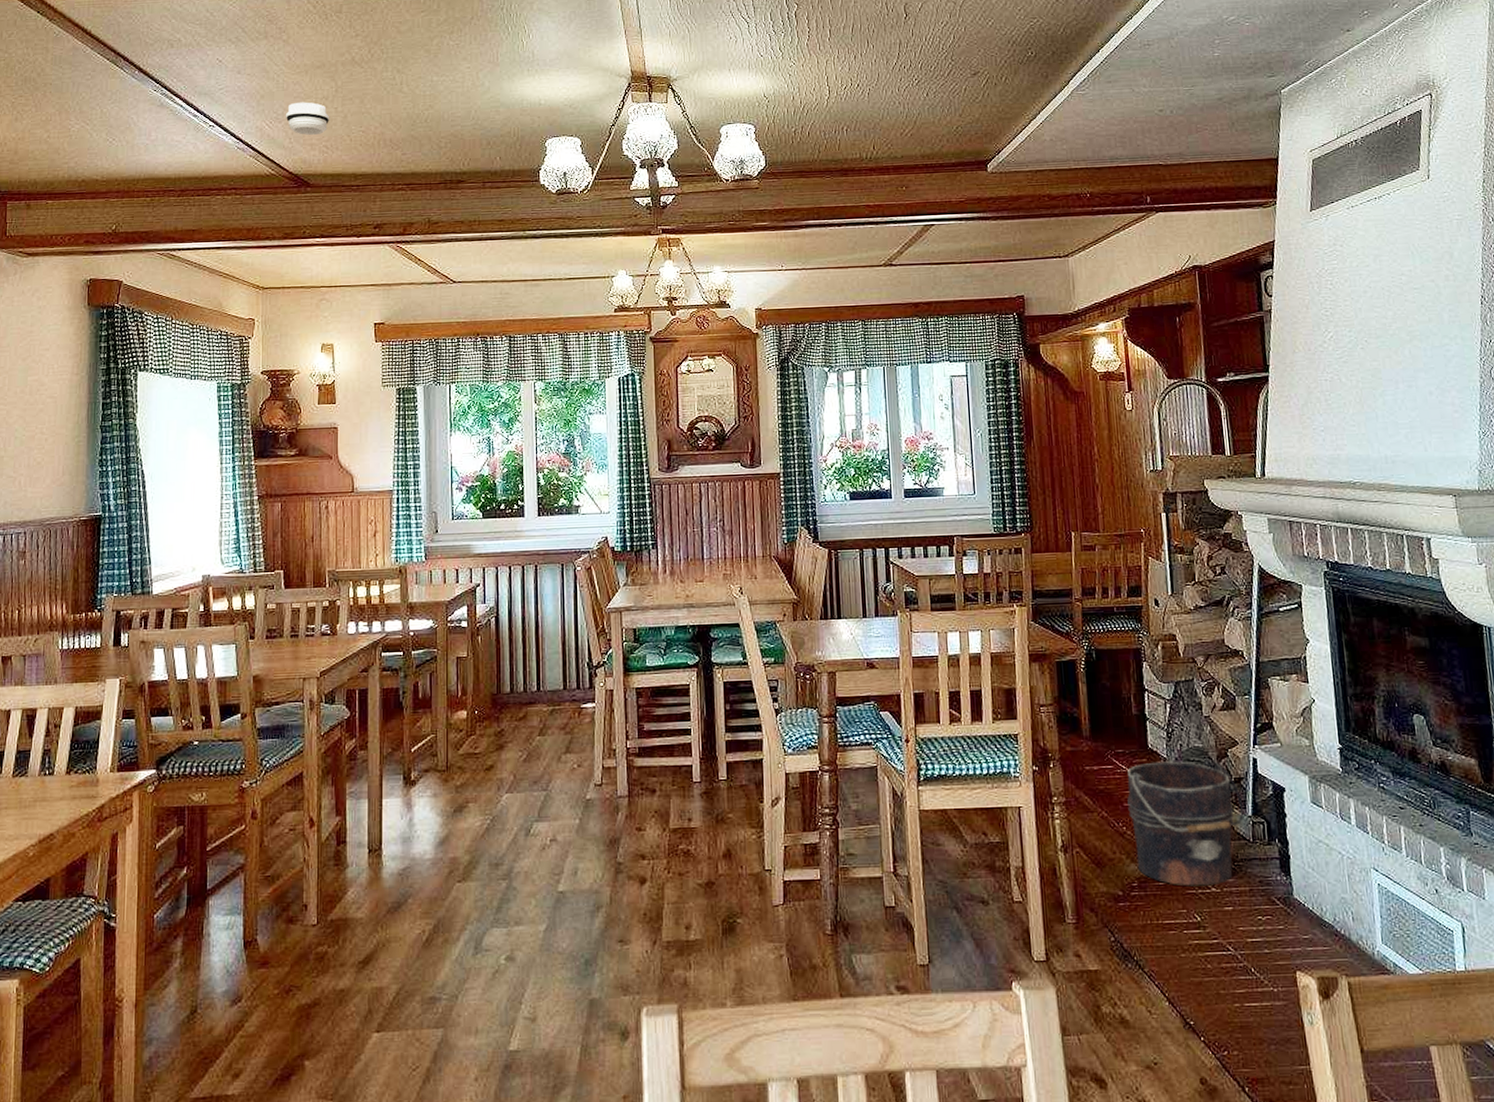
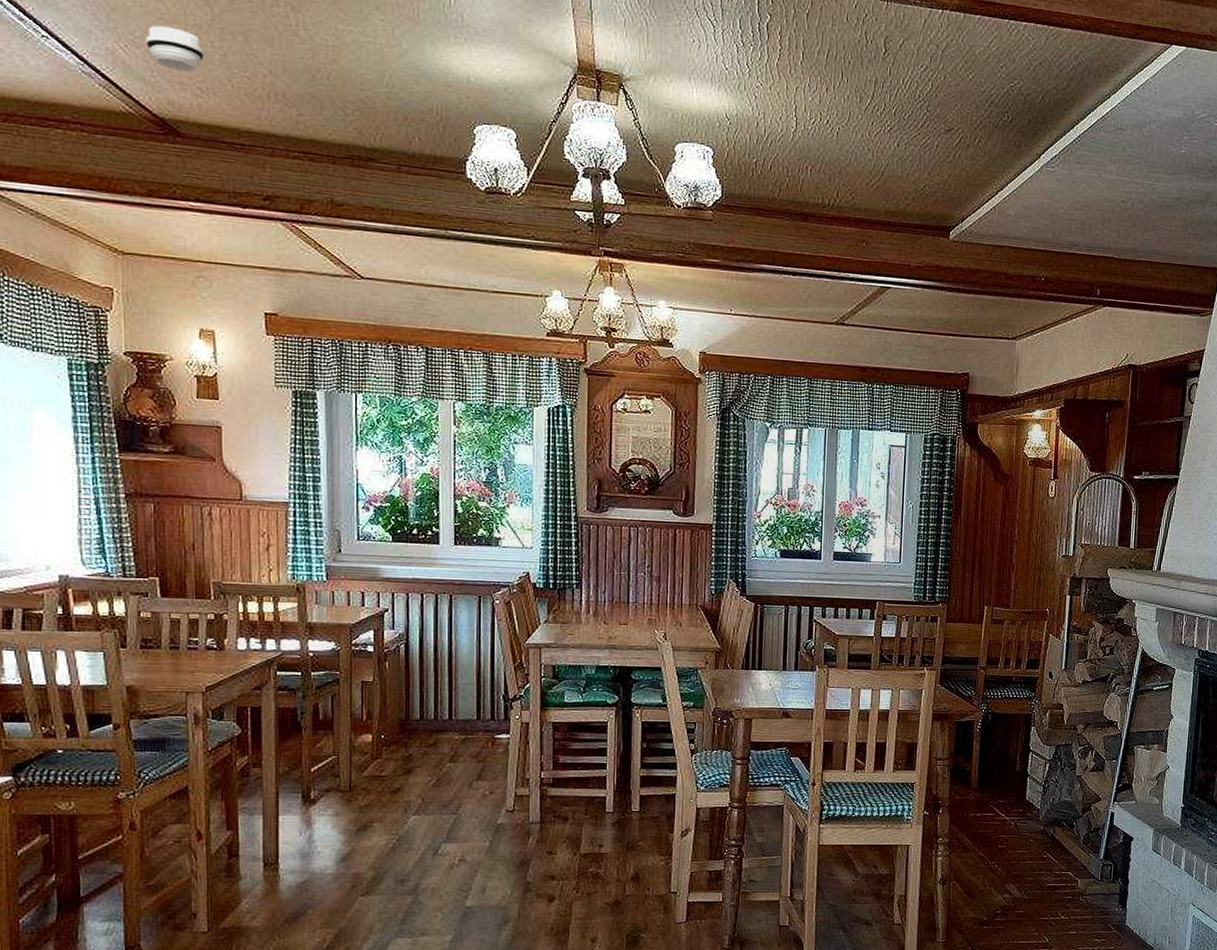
bucket: present [1127,761,1244,887] -> none [1001,812,1097,914]

